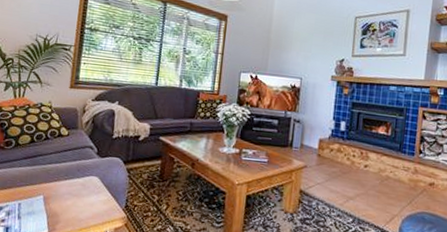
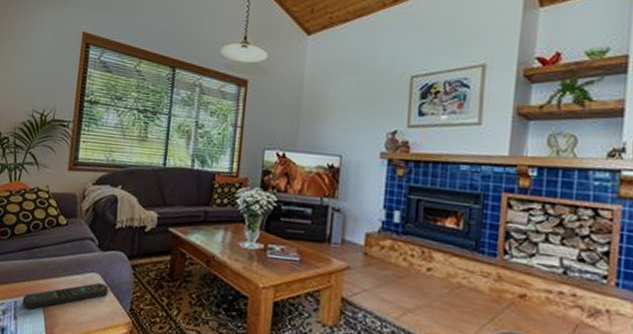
remote control: none [25,184,107,210] -> present [21,282,109,309]

